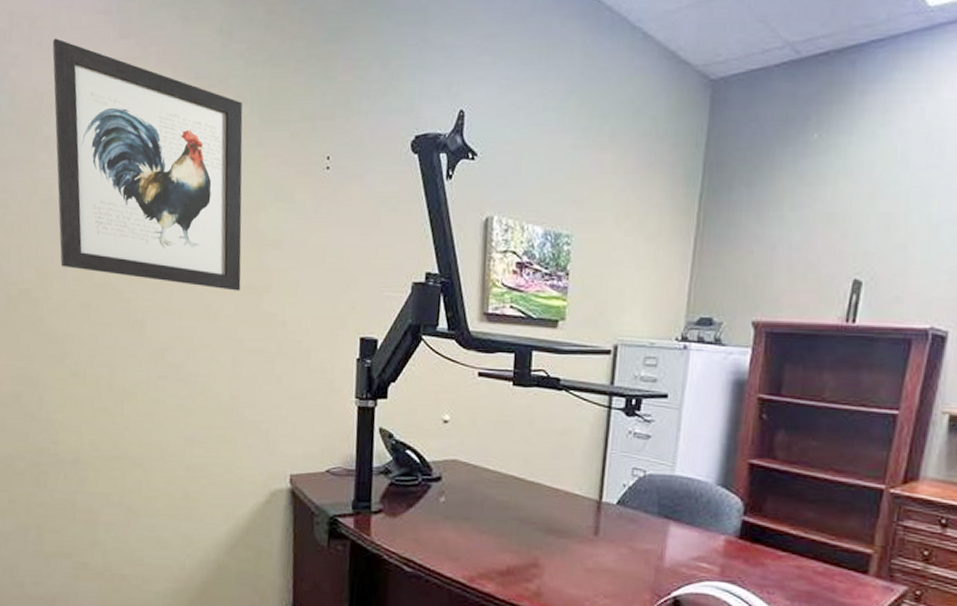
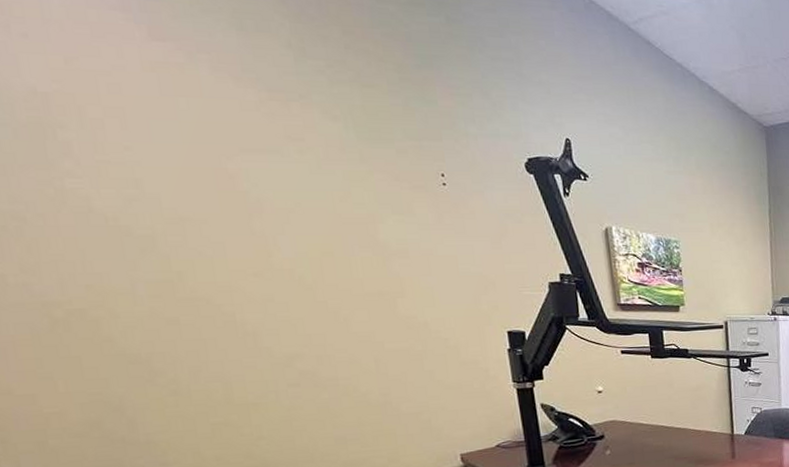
wall art: present [52,38,243,291] -> none [45,31,370,298]

